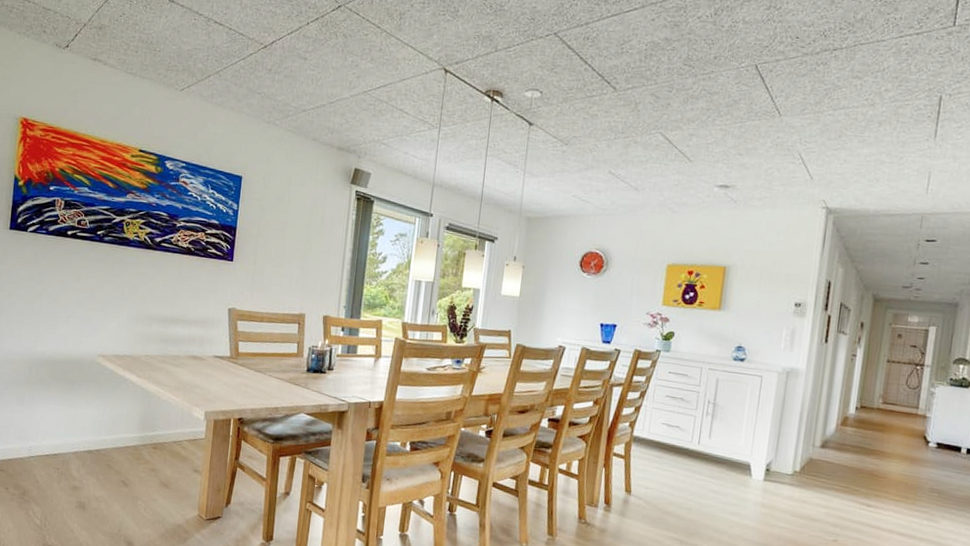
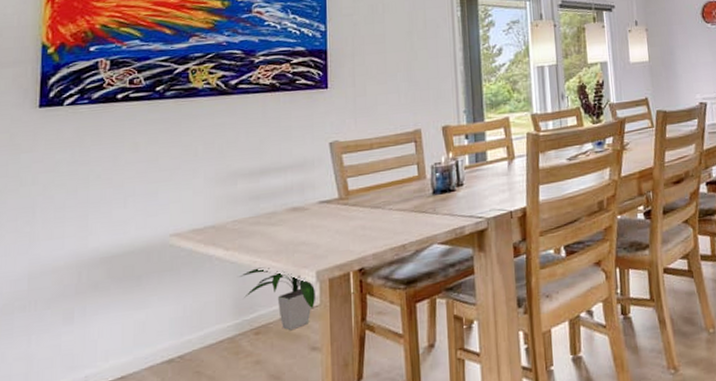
indoor plant: none [145,397,202,453] -> present [238,267,315,331]

